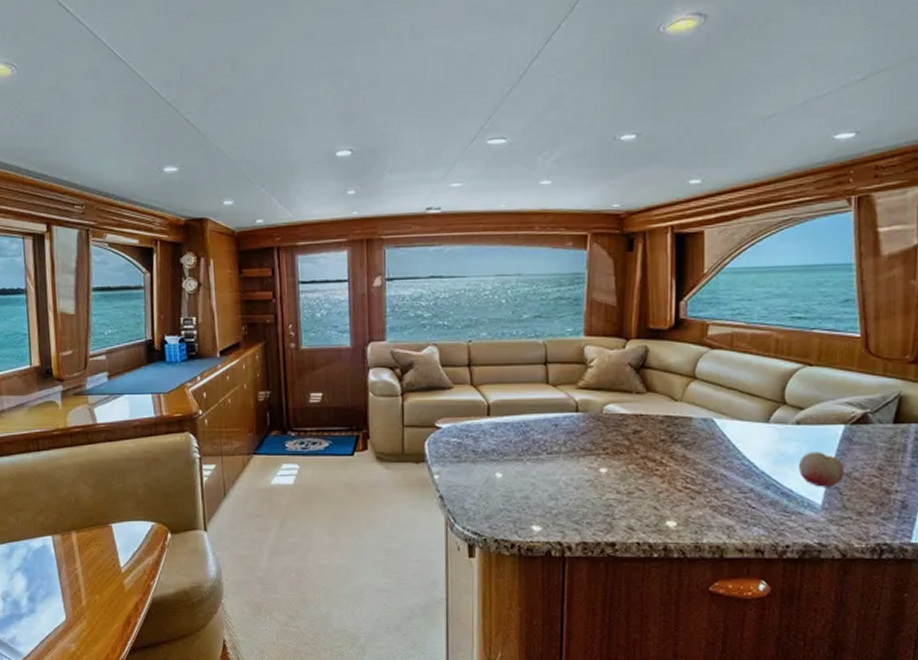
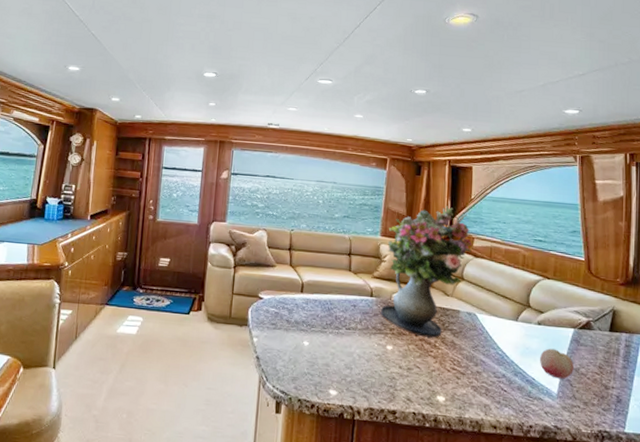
bouquet: none [589,287,706,454] -> present [380,206,472,338]

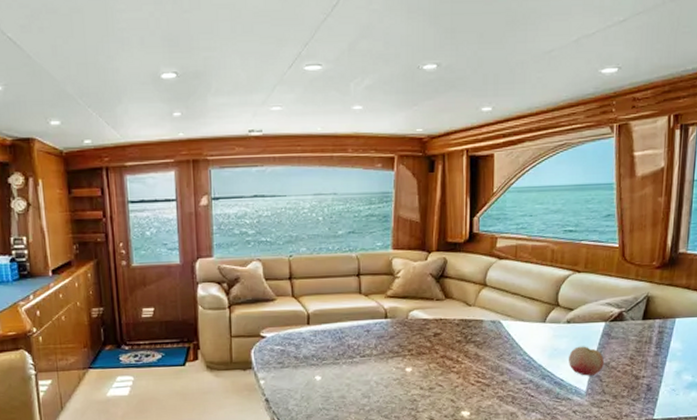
bouquet: present [380,206,472,338] -> none [396,204,495,354]

